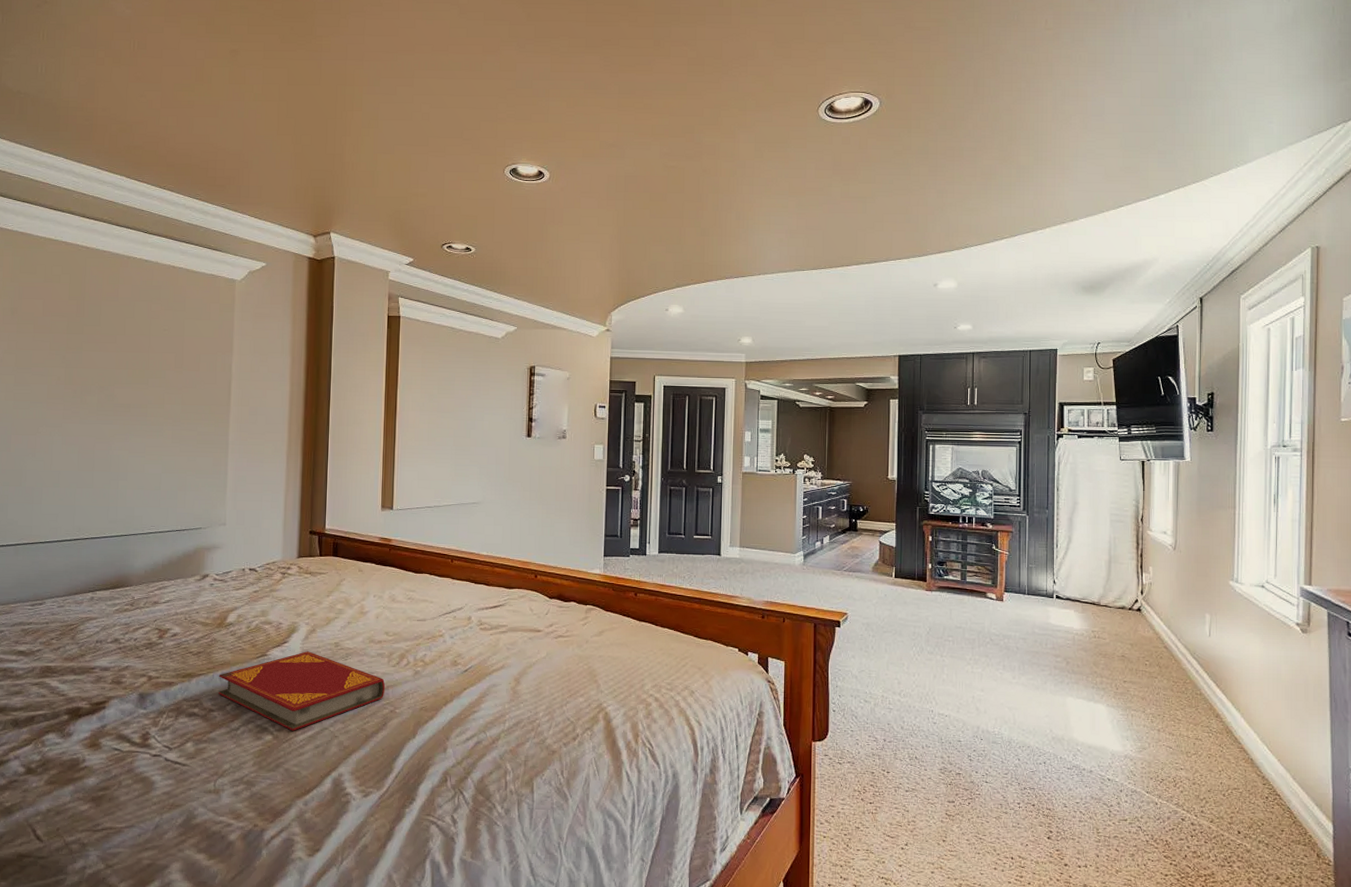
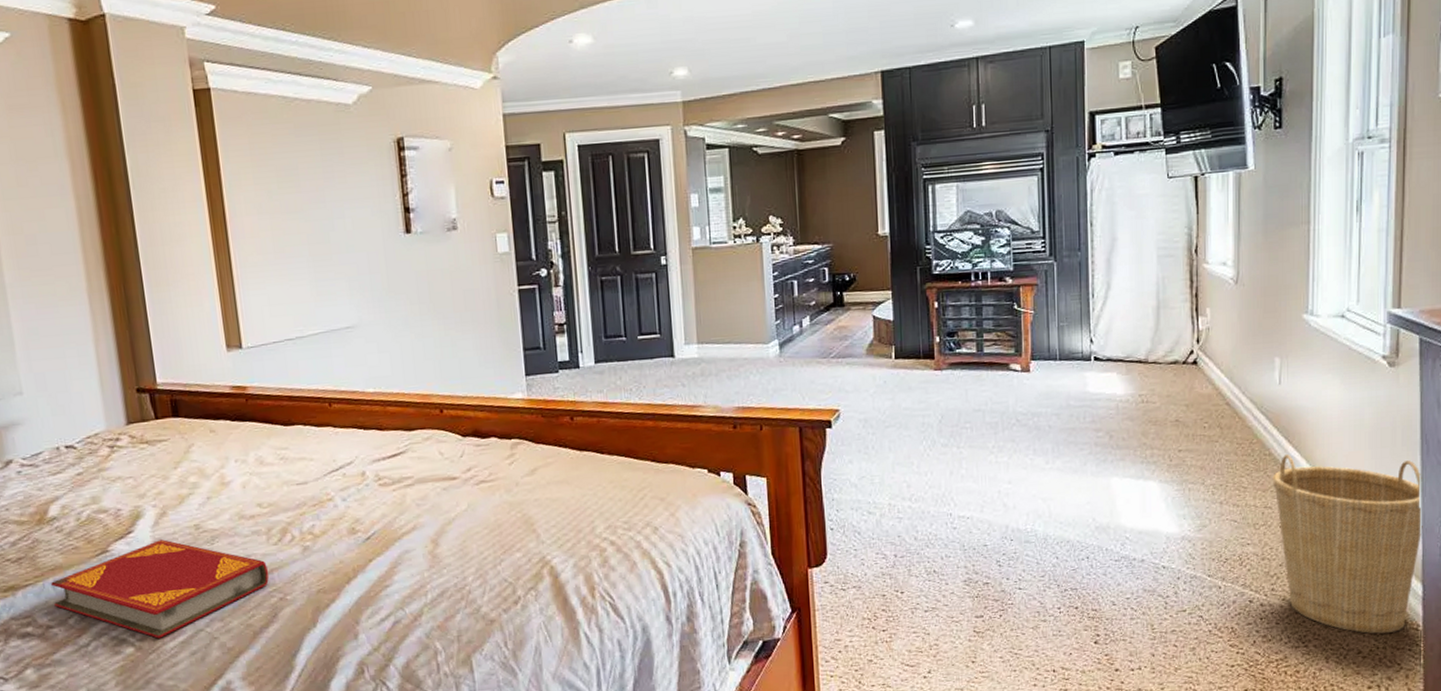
basket: none [1203,696,1333,864] -> present [1273,454,1423,634]

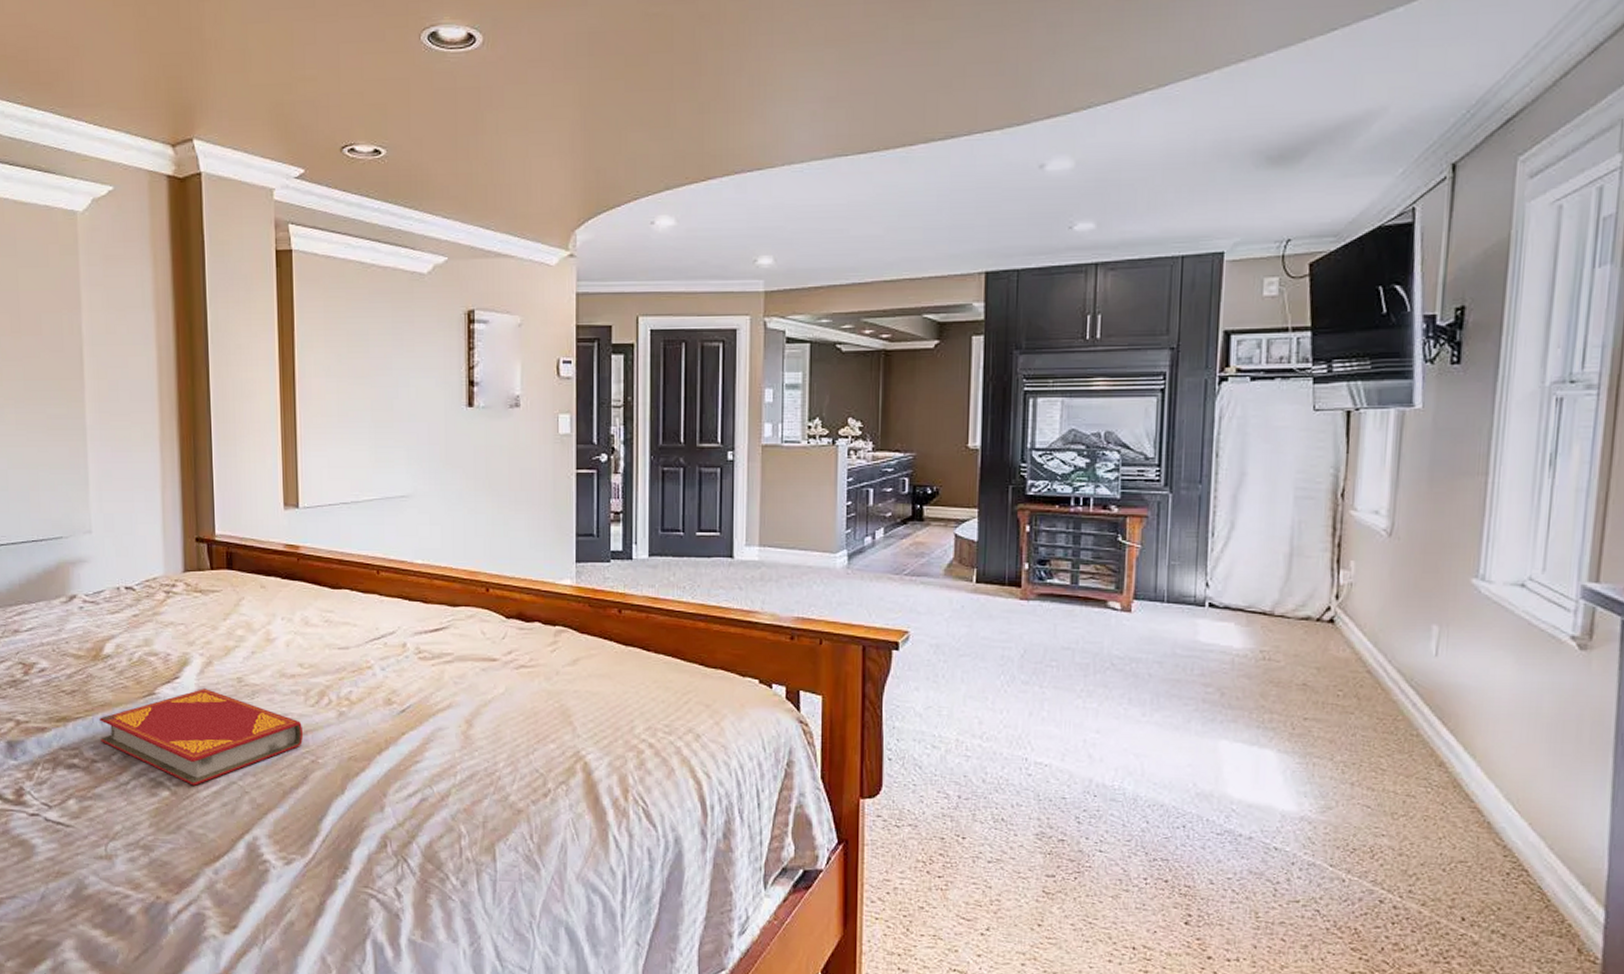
basket: present [1273,454,1423,634] -> none [1419,738,1614,962]

